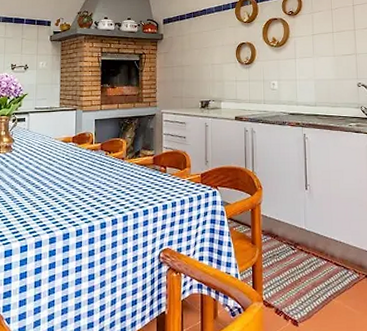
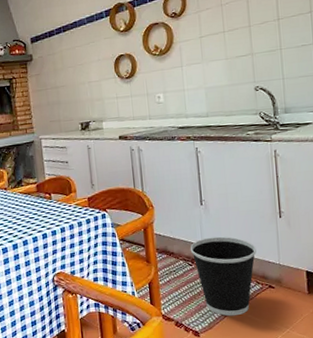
wastebasket: none [293,222,355,306] -> present [190,236,256,316]

